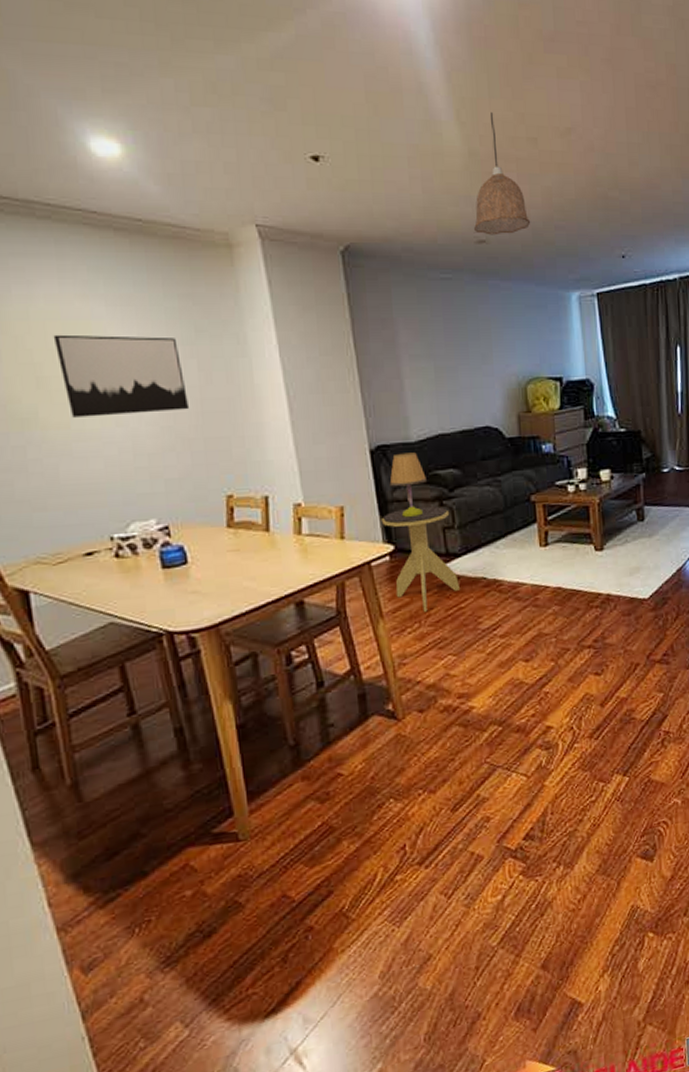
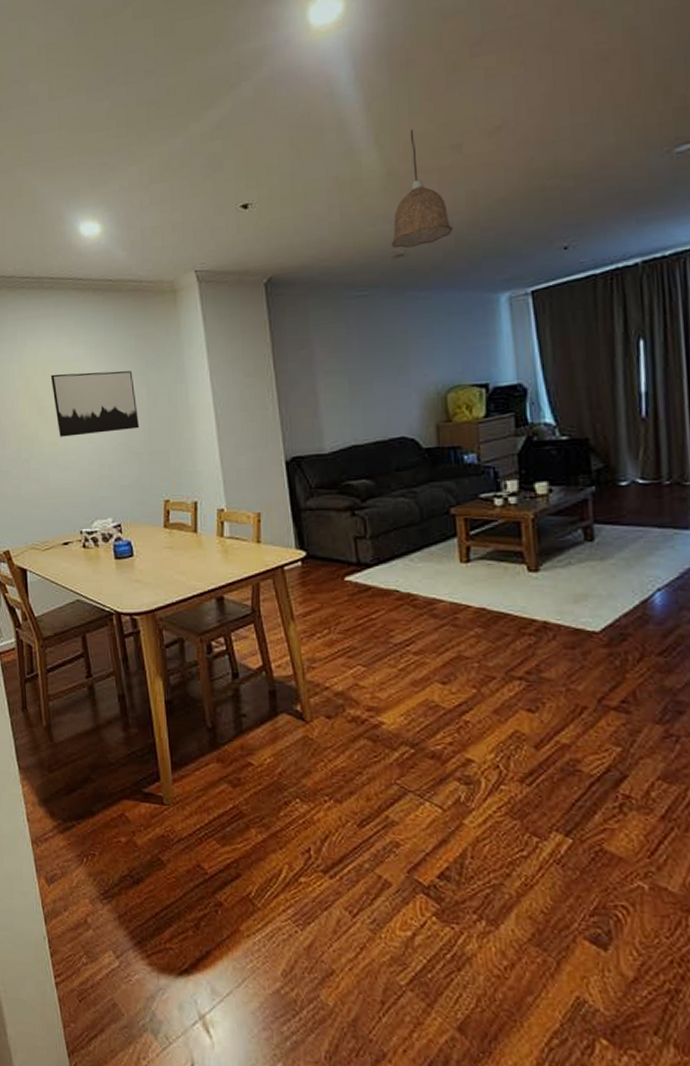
side table: present [381,506,461,612] -> none [294,515,372,619]
table lamp: present [389,452,426,517] -> none [303,463,339,525]

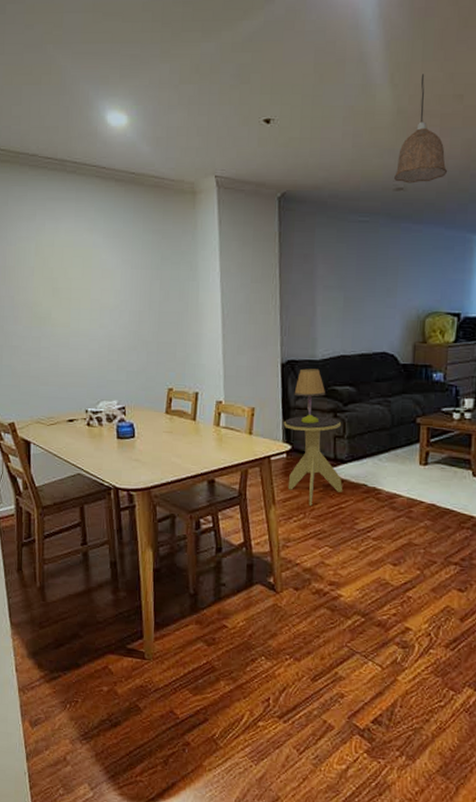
wall art: present [50,371,140,437] -> none [67,258,151,320]
side table: none [294,515,372,619] -> present [283,416,343,506]
table lamp: none [303,463,339,525] -> present [294,368,325,423]

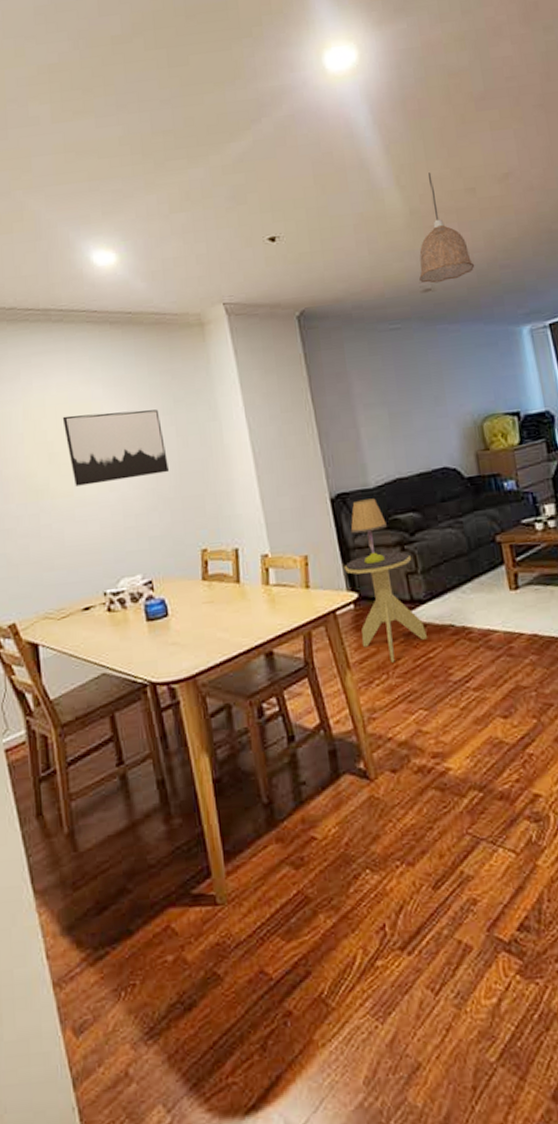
wall art: none [67,258,151,320] -> present [62,409,170,486]

